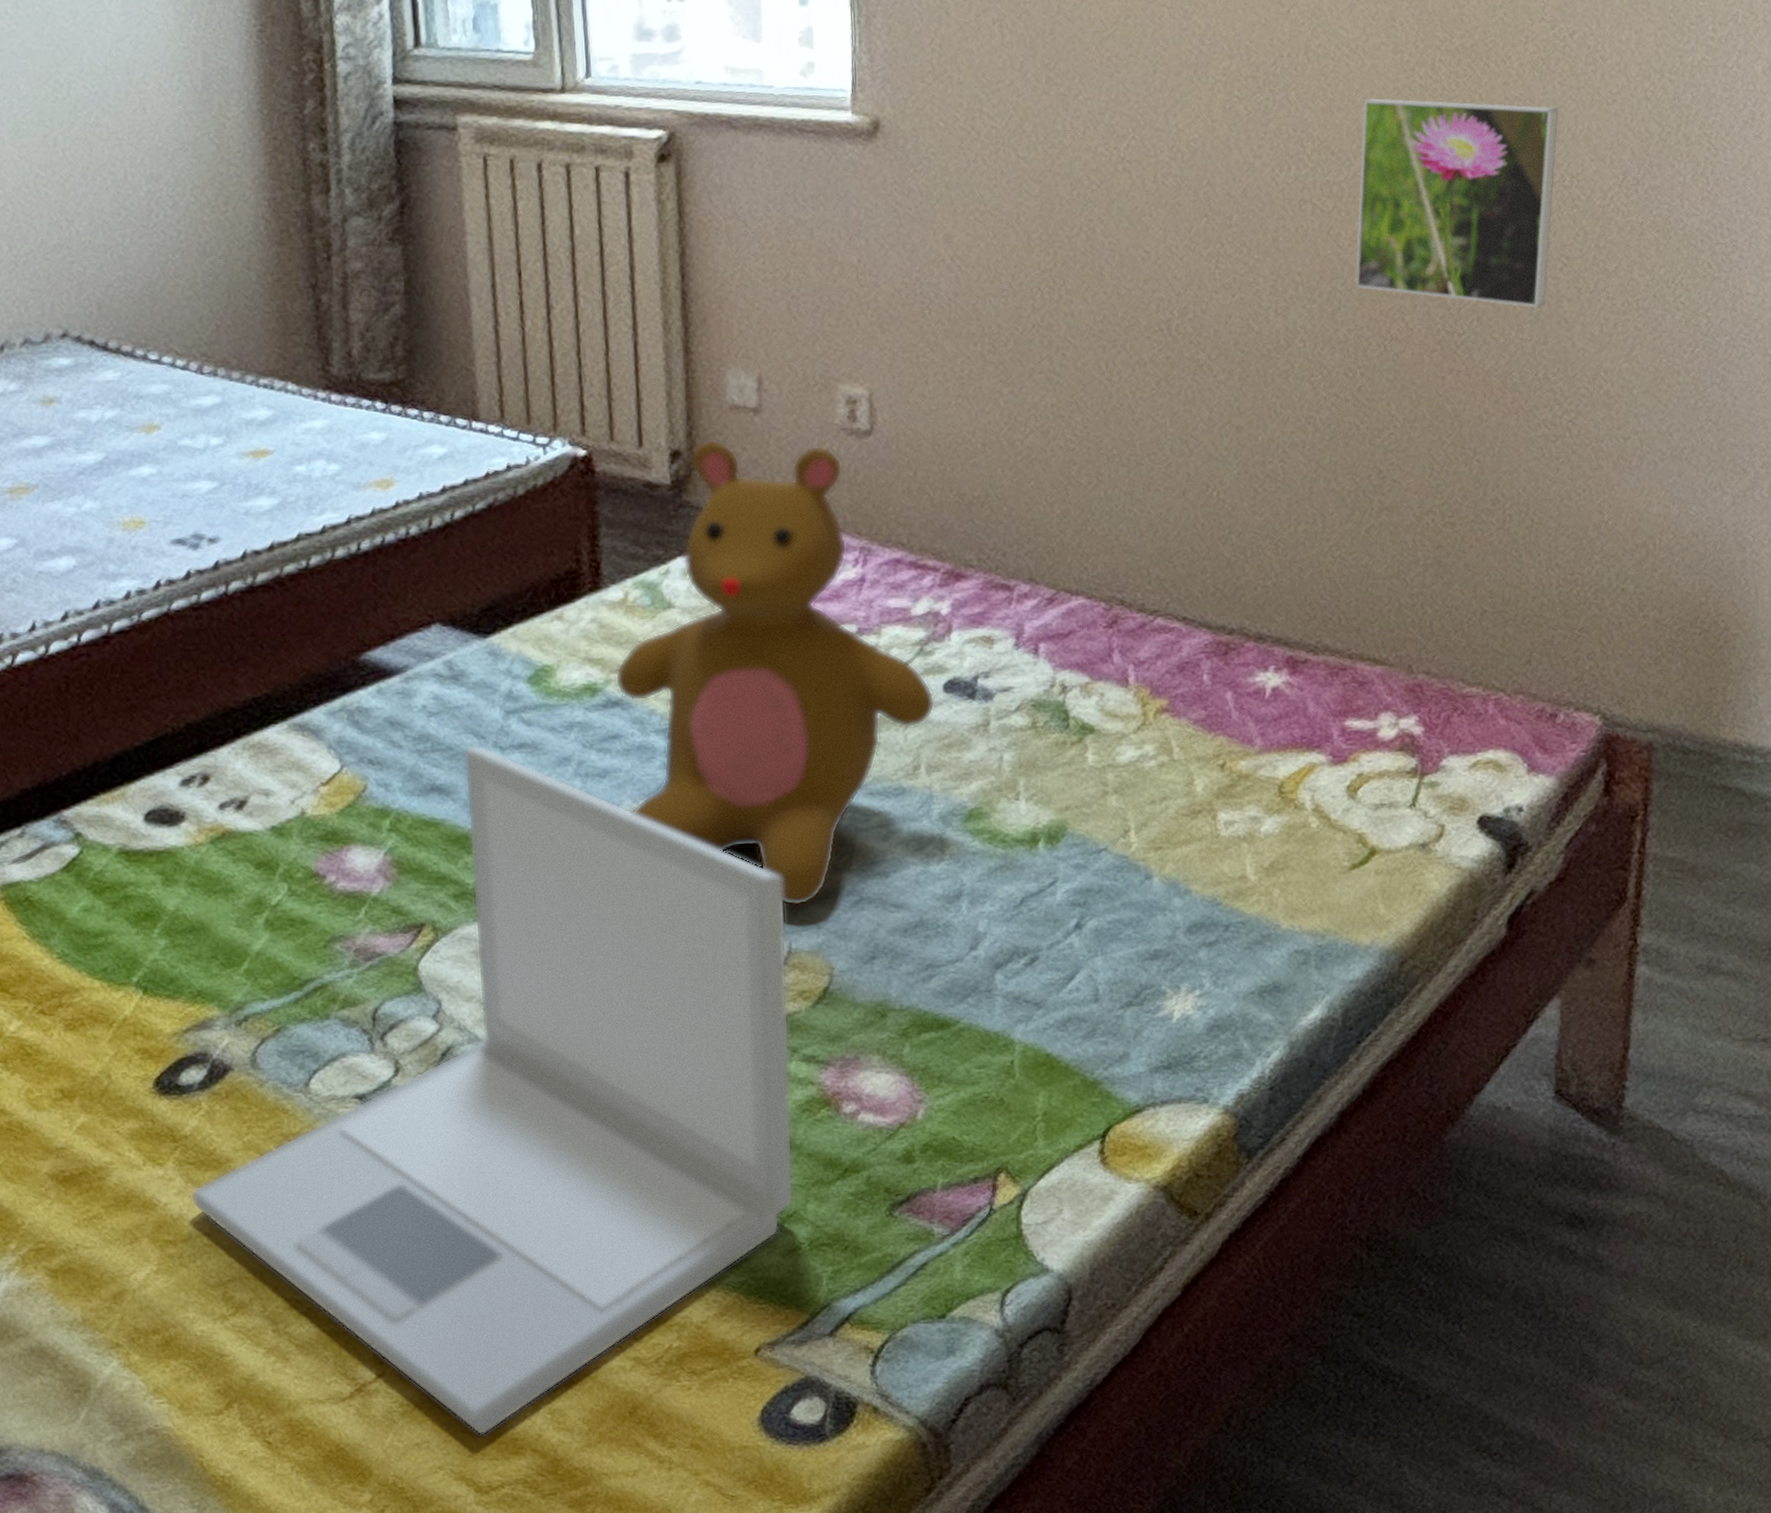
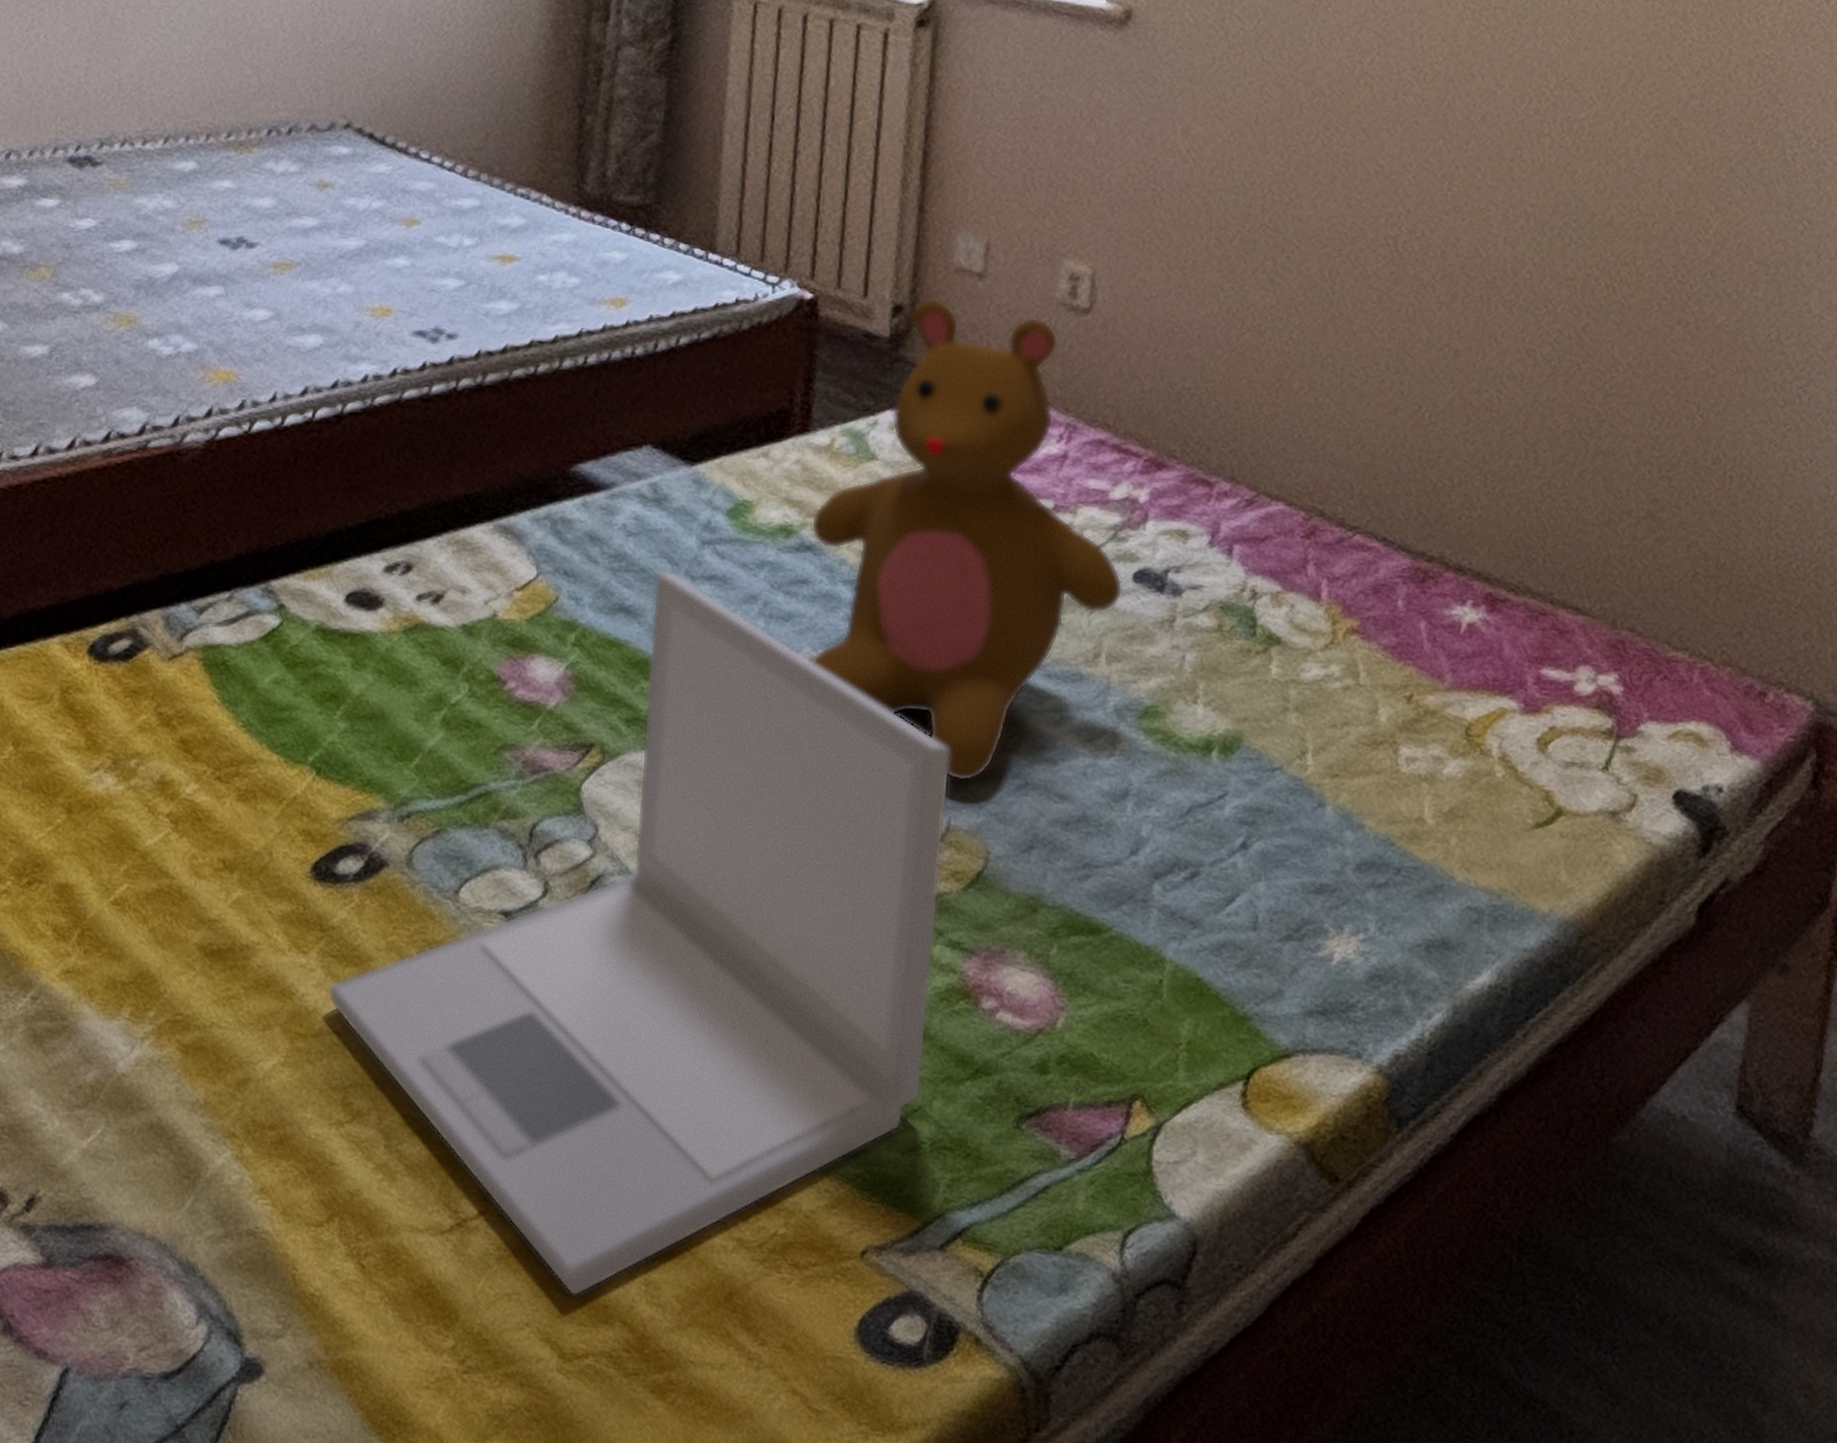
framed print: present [1355,98,1559,308] -> none [1587,41,1810,268]

